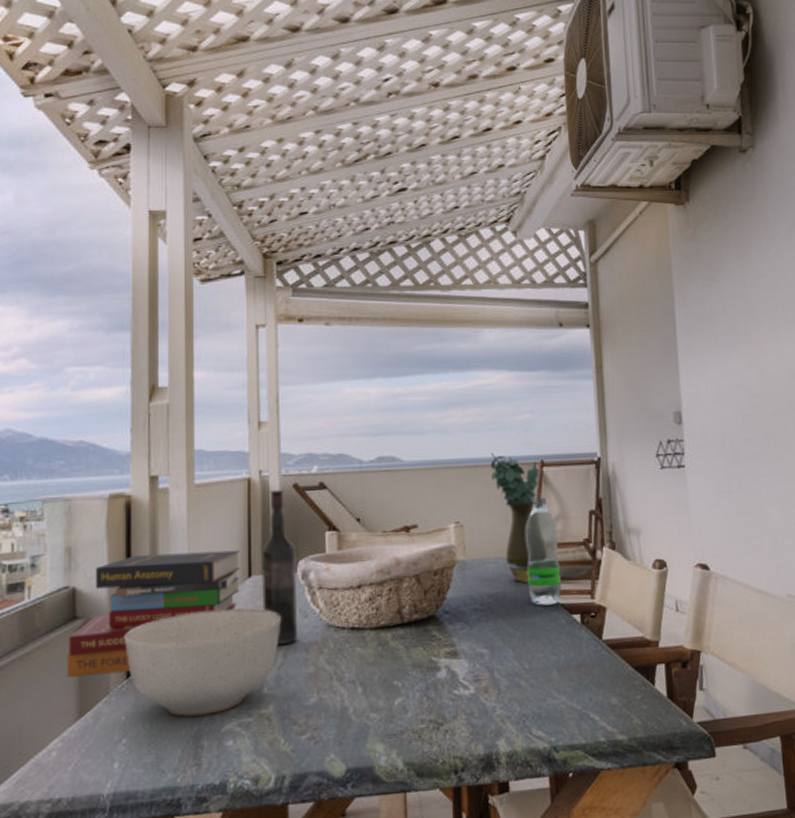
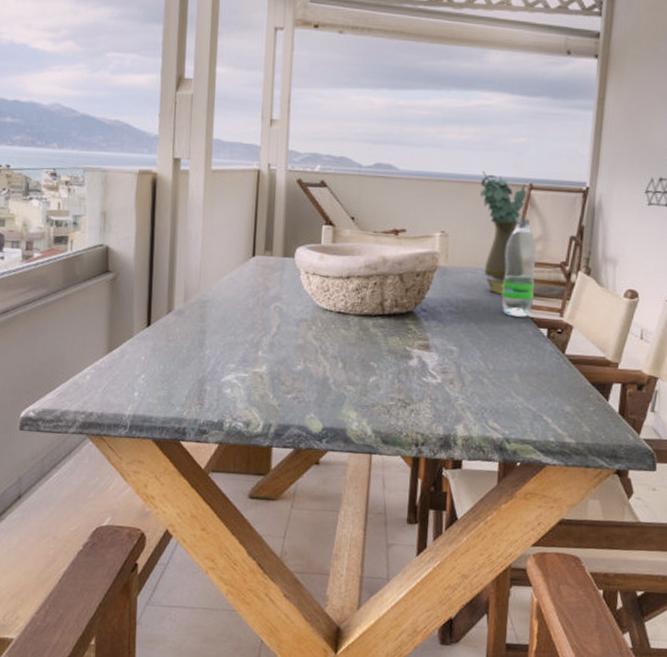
books: present [66,550,240,677] -> none [99,225,246,322]
bowl: present [124,608,281,717] -> none [146,279,277,366]
wine bottle: present [260,489,297,645] -> none [263,182,296,318]

